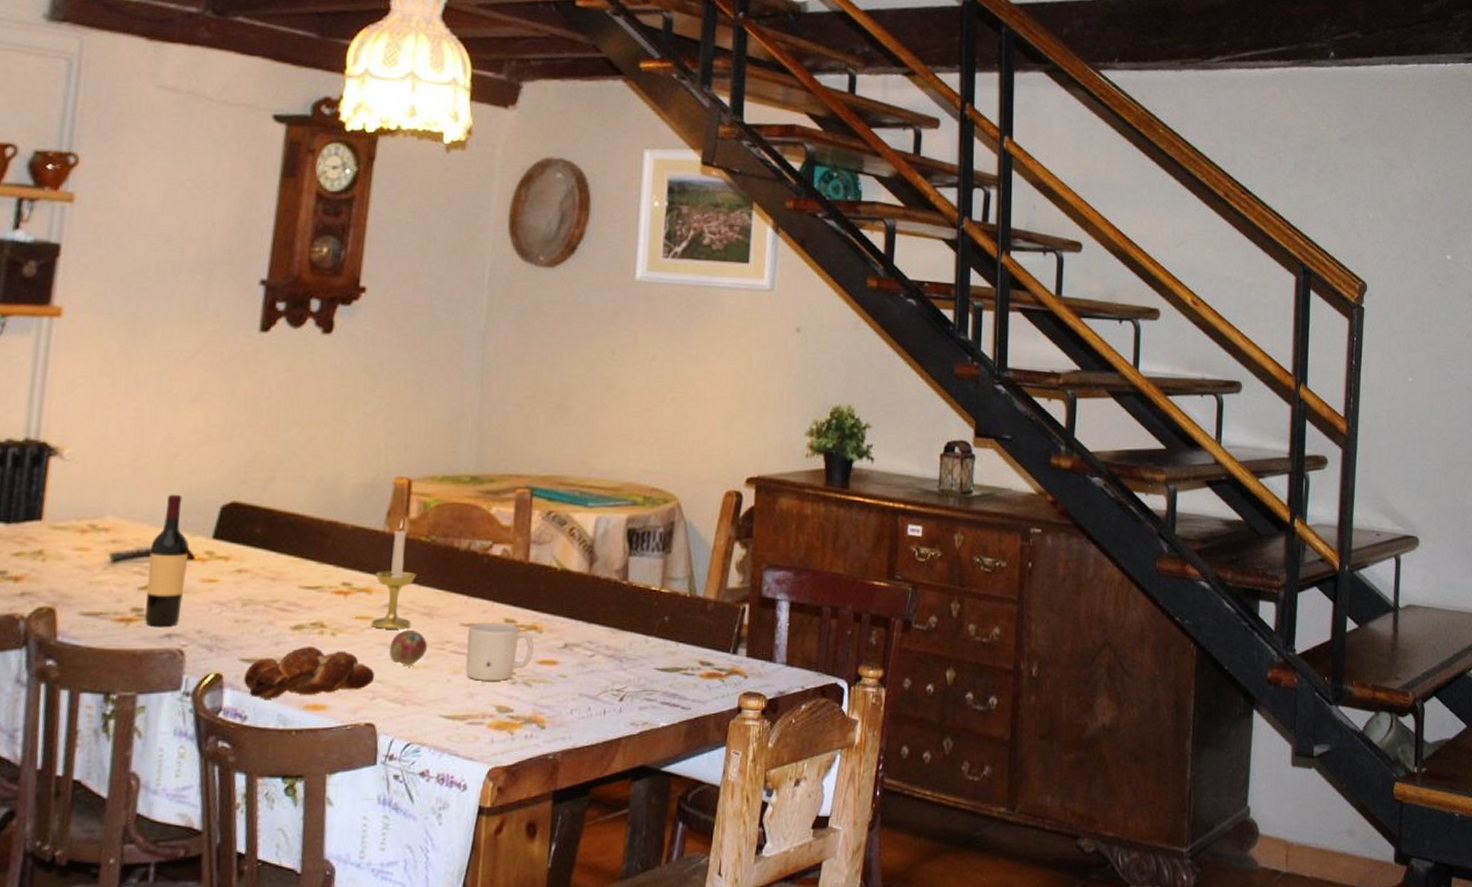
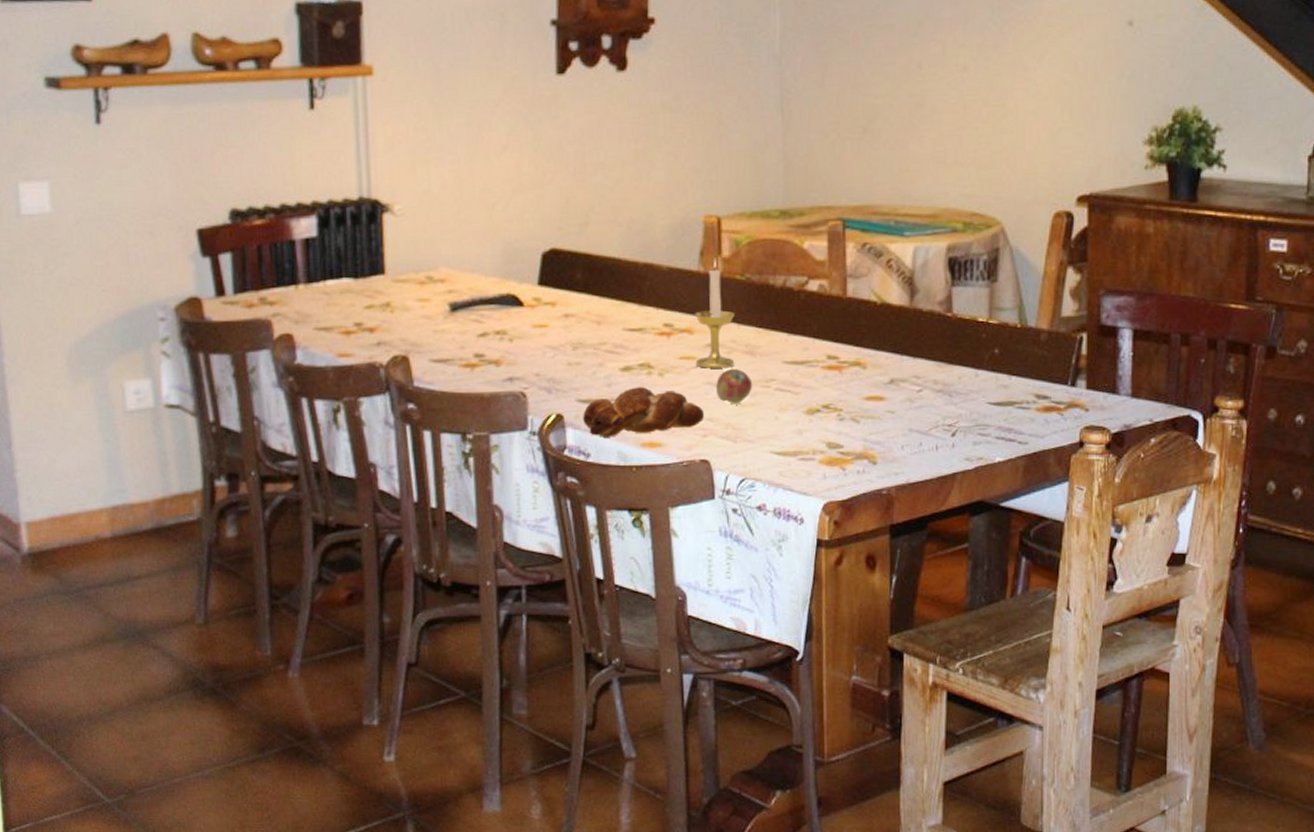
wine bottle: present [145,494,190,626] -> none [483,243,519,371]
mug: present [466,623,534,681] -> none [791,359,859,418]

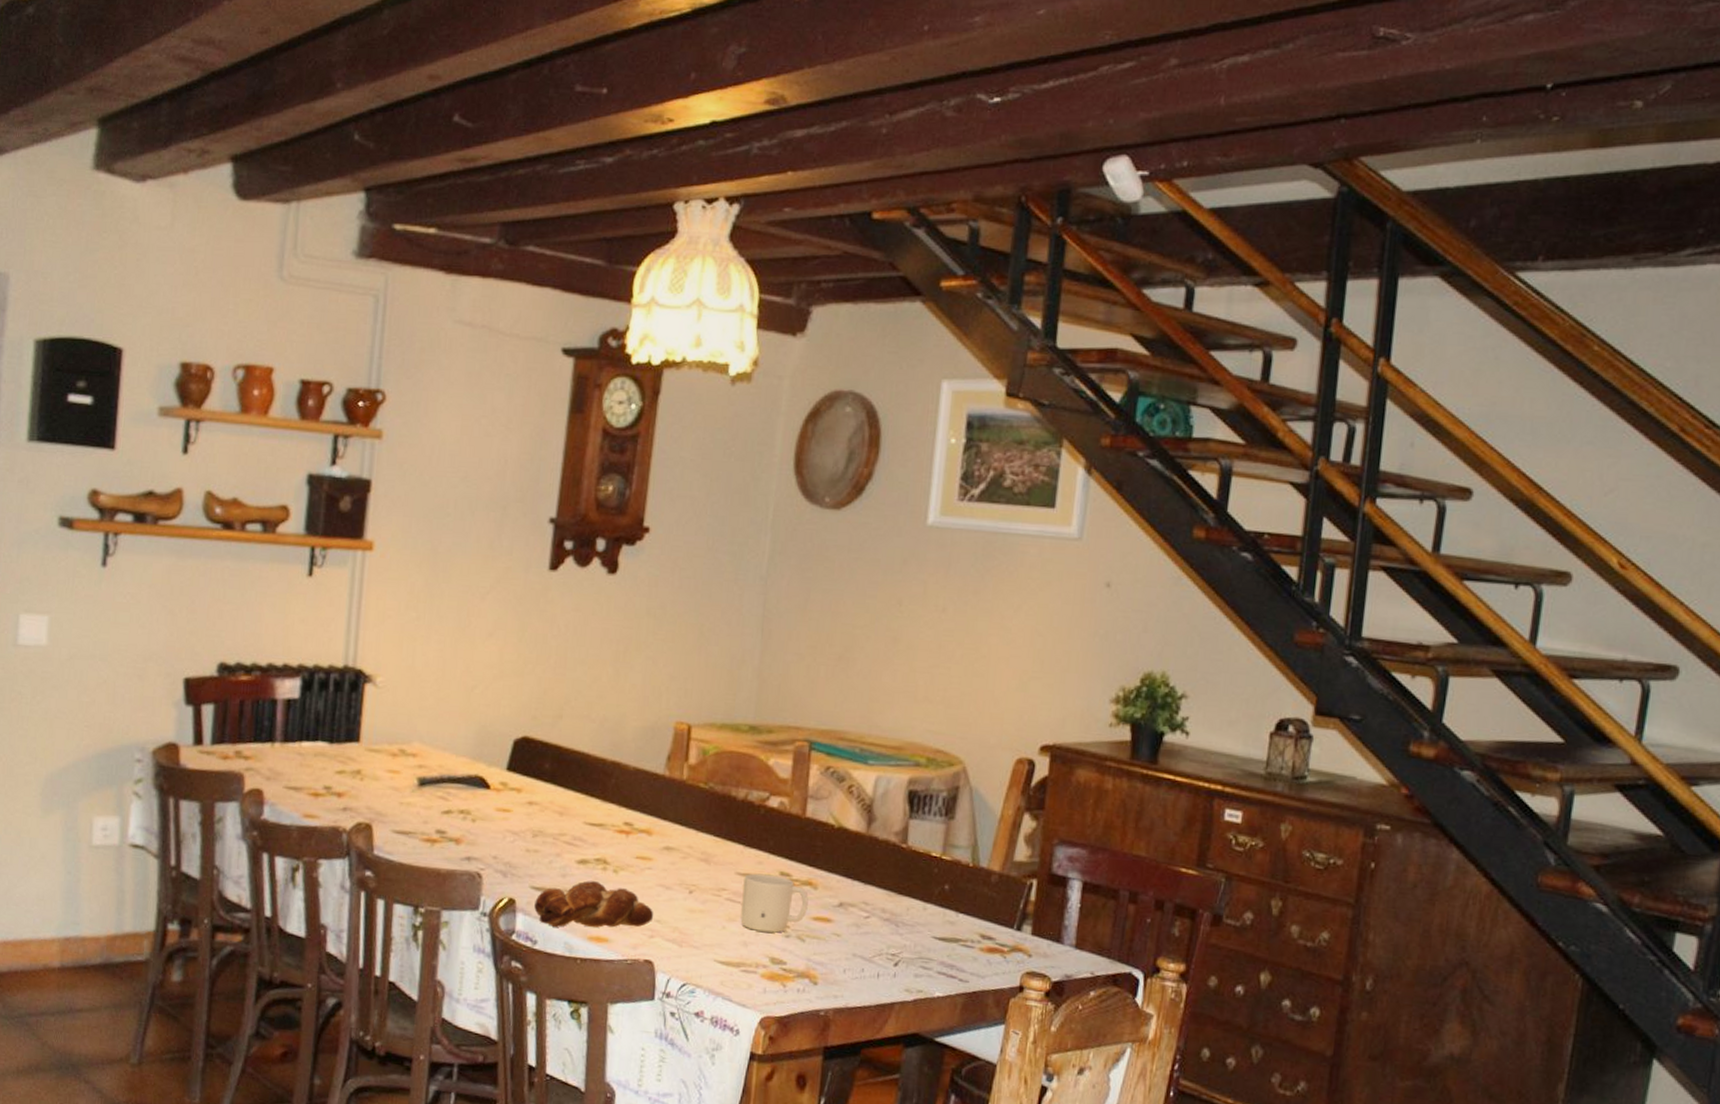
candlestick: present [695,258,735,368] -> none [650,764,694,872]
fruit: present [716,368,753,403] -> none [668,873,705,909]
mug: none [791,359,859,418] -> present [740,873,808,933]

